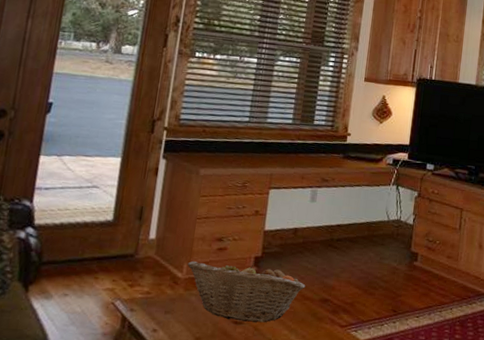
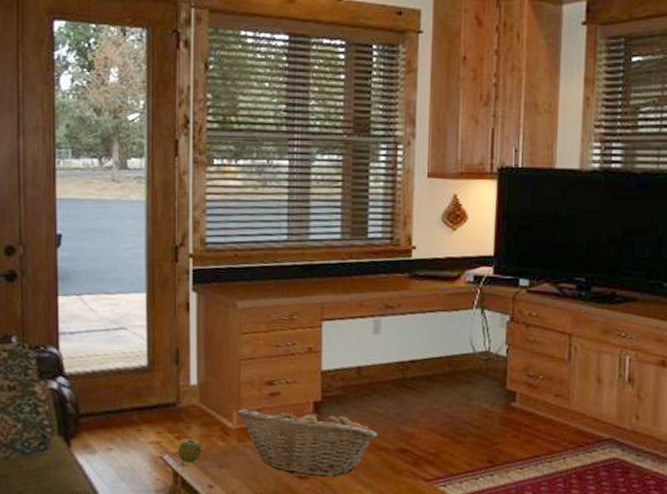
apple: none [129,286,152,309] -> present [178,439,202,463]

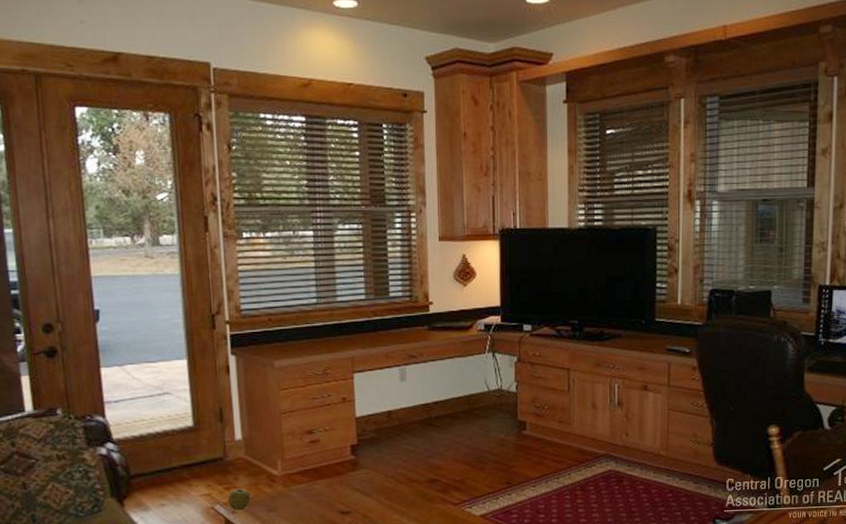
fruit basket: present [236,406,378,477] -> none [280,449,410,511]

